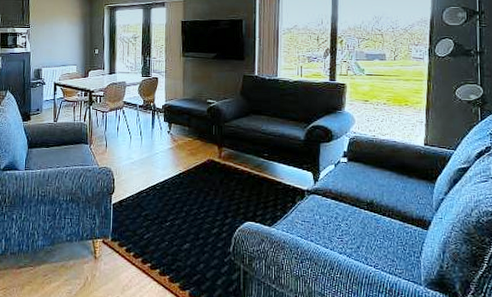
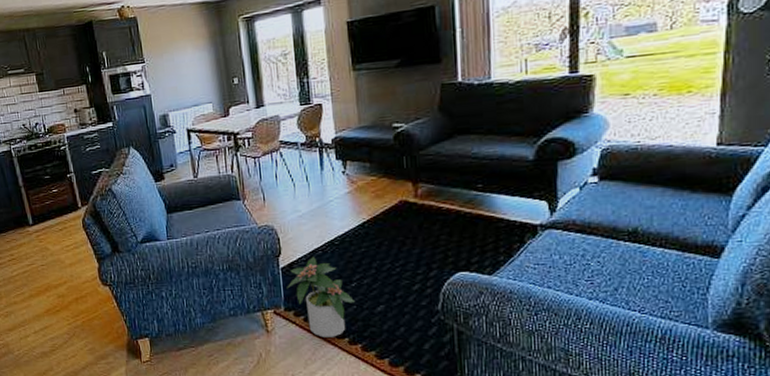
potted plant: none [115,197,167,268] -> present [287,257,354,337]

